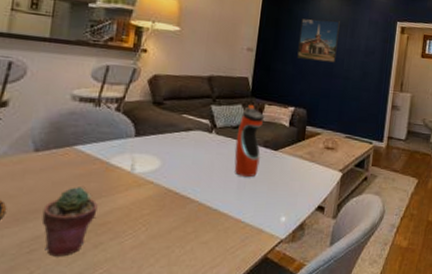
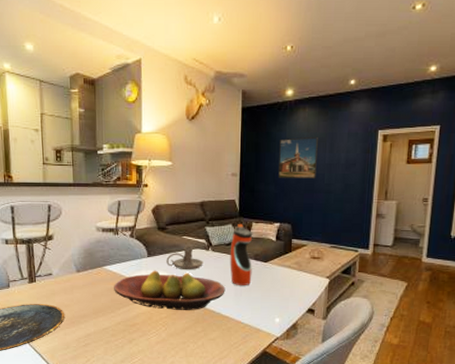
potted succulent: present [41,187,98,257] -> none [89,298,127,349]
fruit bowl: none [83,153,227,206] -> present [114,270,225,310]
candle holder: none [158,127,204,156] -> present [166,247,203,271]

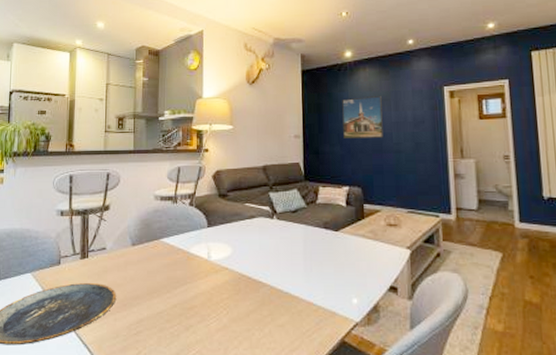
fruit bowl: present [114,270,225,310] -> none [171,242,293,289]
candle holder: present [166,247,203,271] -> none [228,215,268,242]
water bottle: present [229,223,253,286] -> none [296,187,322,260]

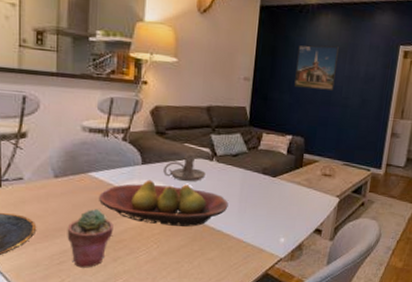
potted succulent: none [143,275,185,338] -> present [67,209,114,268]
fruit bowl: none [171,242,293,289] -> present [99,179,229,227]
candle holder: none [228,215,268,242] -> present [163,156,206,182]

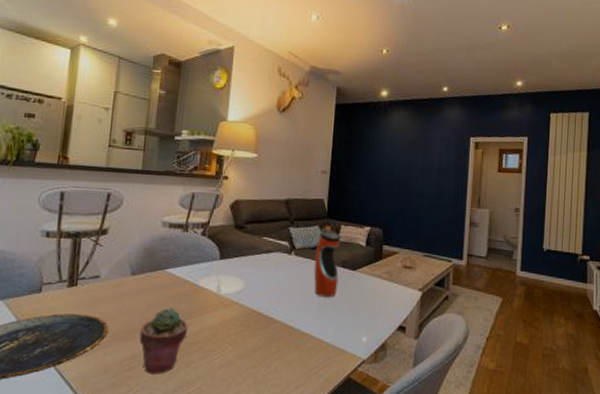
fruit bowl: present [99,179,229,227] -> none [175,275,308,326]
candle holder: present [163,156,206,182] -> none [241,250,284,277]
water bottle: none [235,133,263,202] -> present [314,225,342,298]
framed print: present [294,44,339,90] -> none [371,138,412,181]

